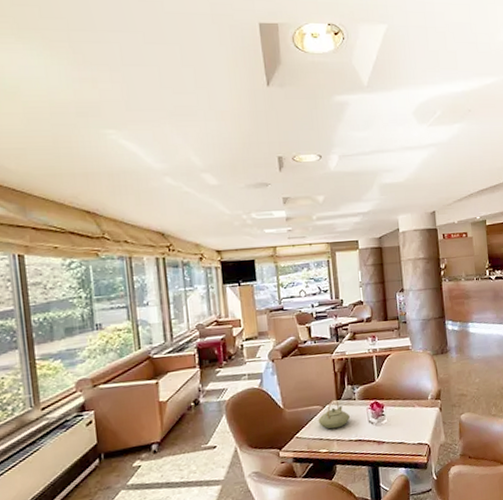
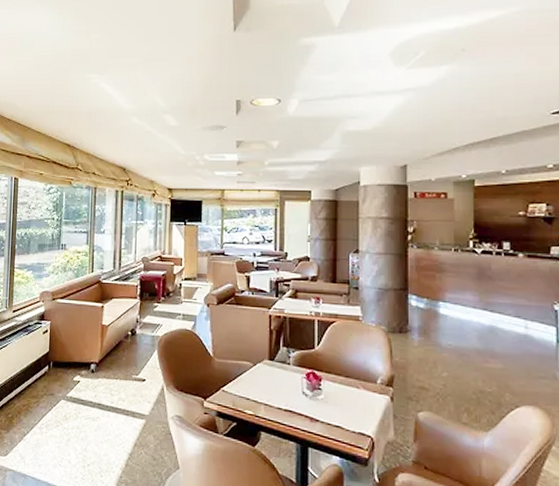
teapot: present [318,398,350,429] -> none [247,358,281,391]

